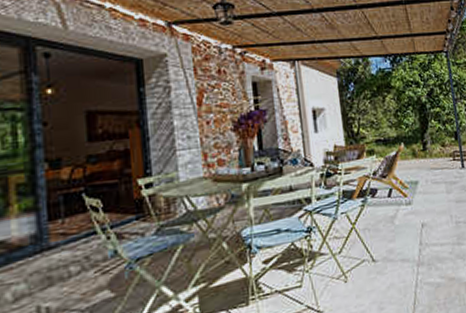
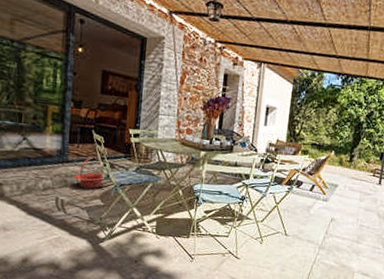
basket: none [62,230,112,280] -> present [74,157,105,189]

